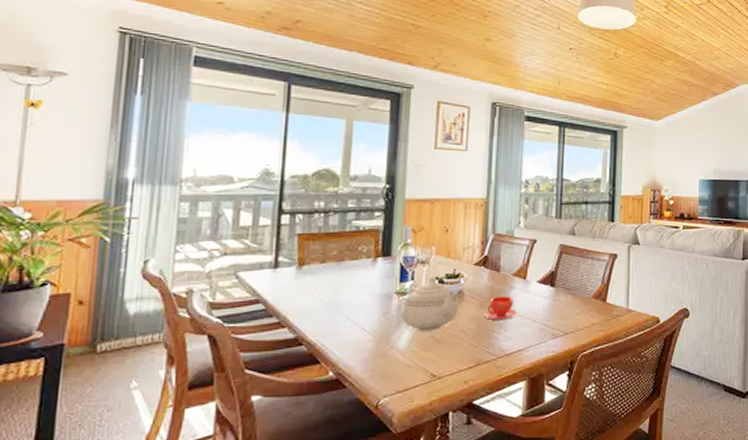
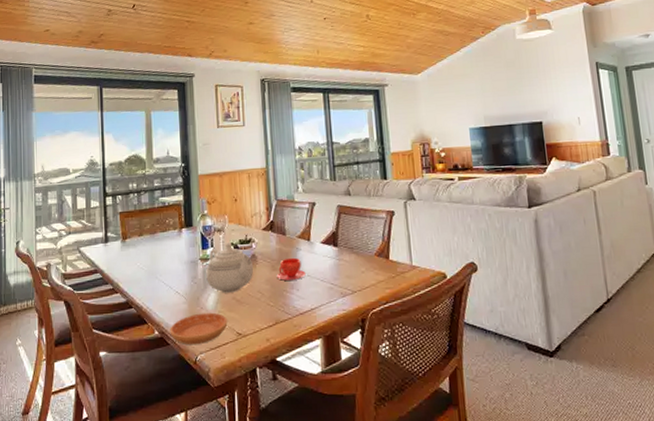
saucer: none [348,352,421,388] -> present [170,312,228,345]

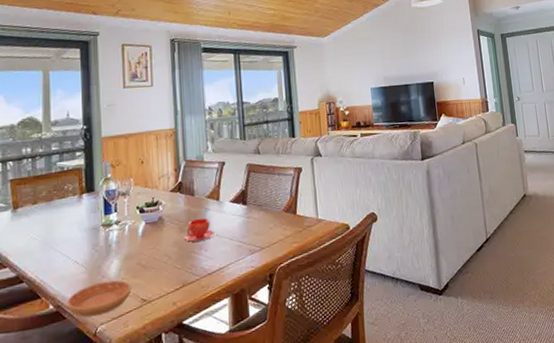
teapot: present [206,242,254,293] -> none [108,206,161,259]

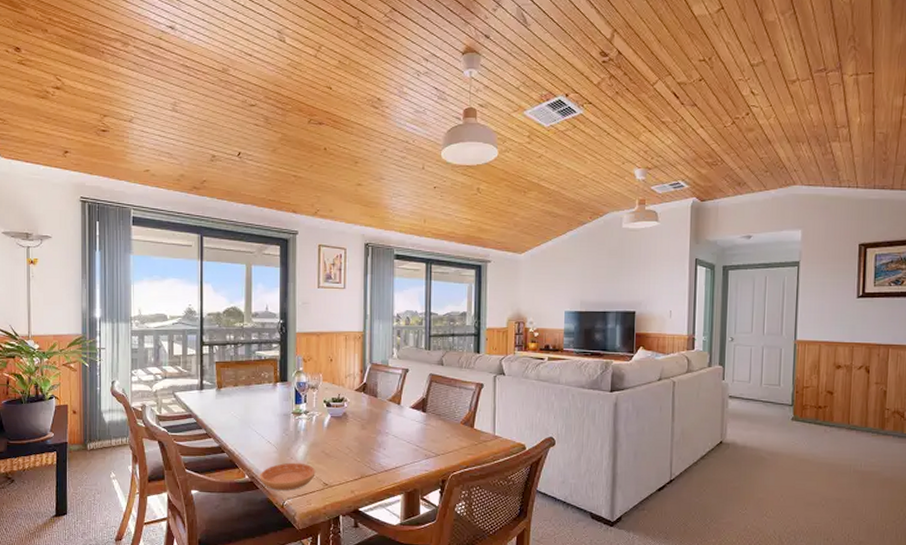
teacup: present [184,217,214,242] -> none [365,419,393,440]

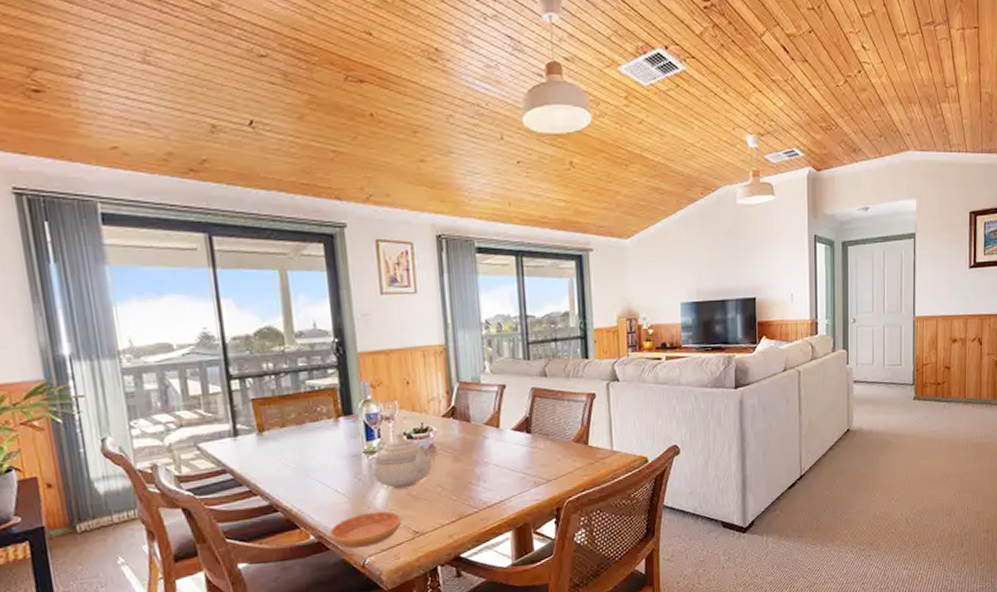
teapot: none [298,400,344,446] -> present [372,432,433,489]

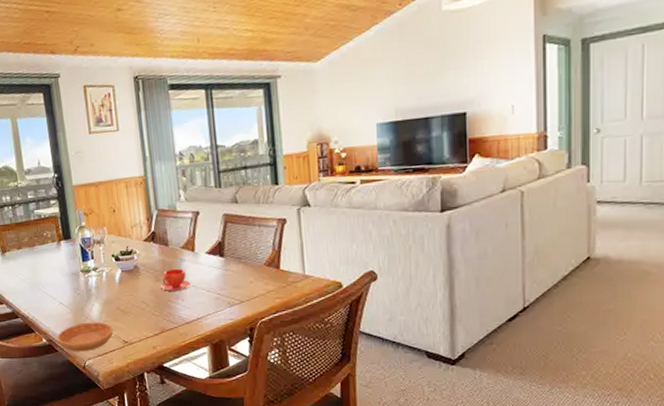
teapot: present [372,432,433,489] -> none [88,254,137,304]
teacup: none [459,446,494,472] -> present [160,268,191,291]

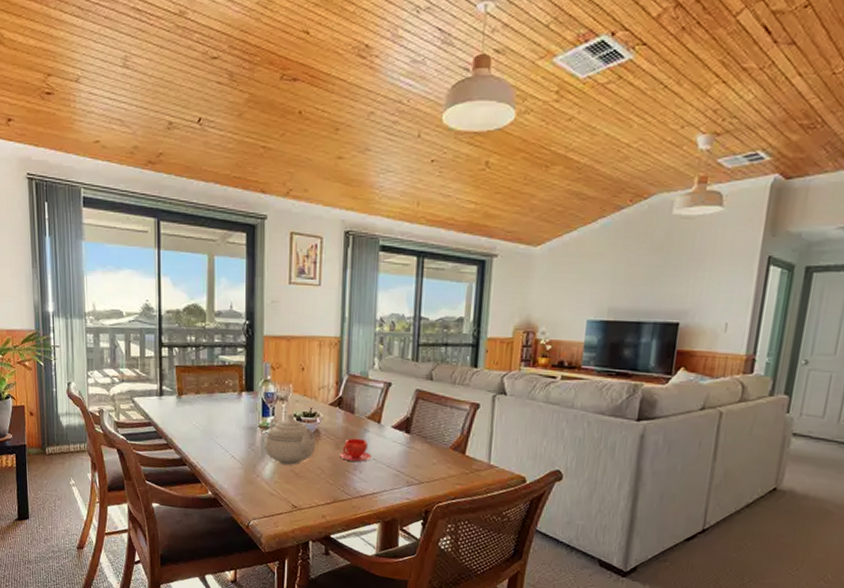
saucer: present [57,322,114,352] -> none [223,480,284,511]
teapot: none [88,254,137,304] -> present [265,413,316,465]

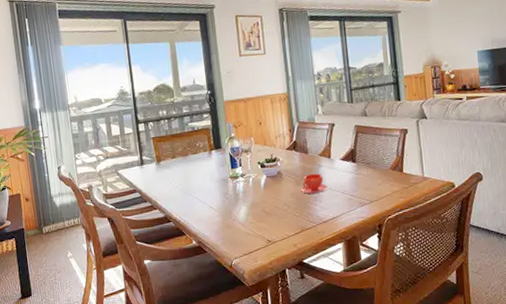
teapot: present [265,413,316,465] -> none [236,162,280,206]

